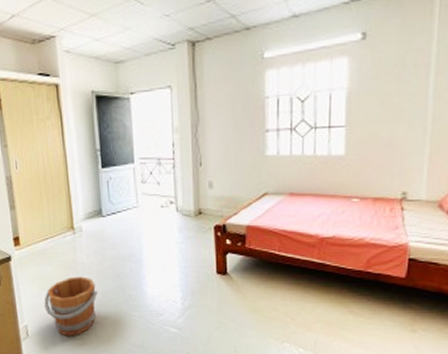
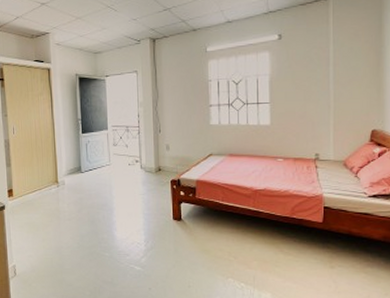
bucket: present [44,276,98,336] -> none [30,222,76,275]

